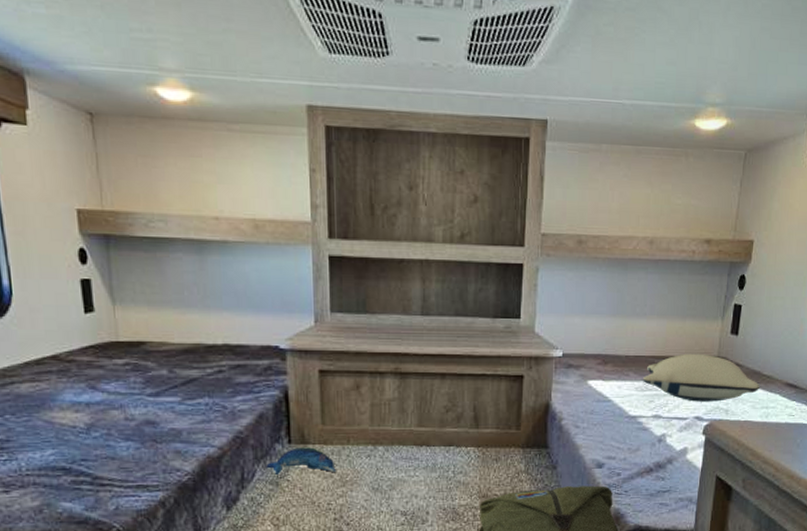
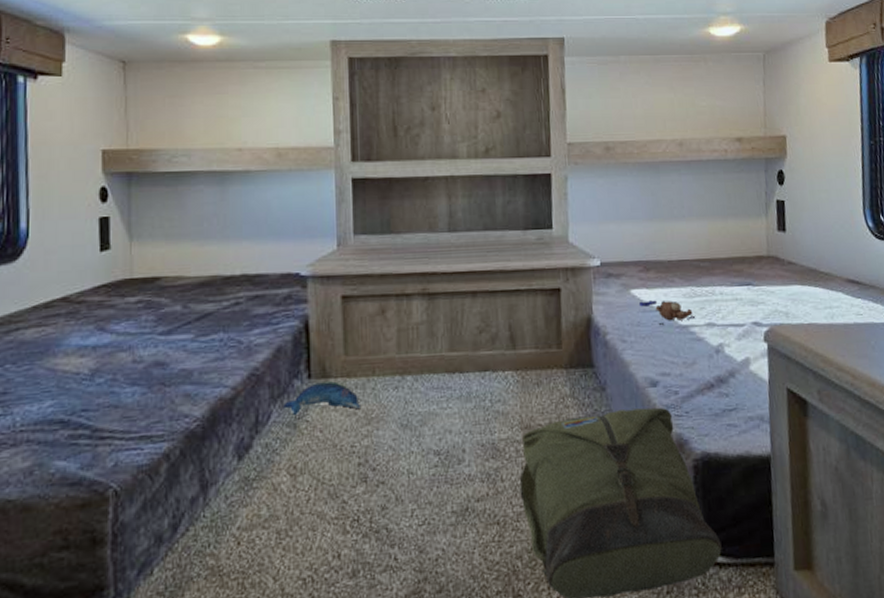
teddy bear: none [594,391,645,415] -> present [638,300,696,326]
pillow: present [642,353,760,402] -> none [689,253,819,306]

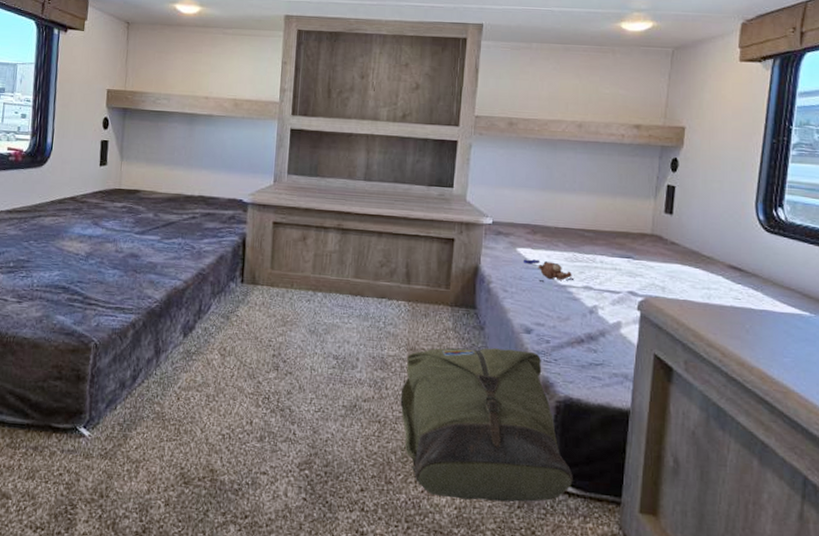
plush toy: present [282,381,360,415] -> none [219,287,279,312]

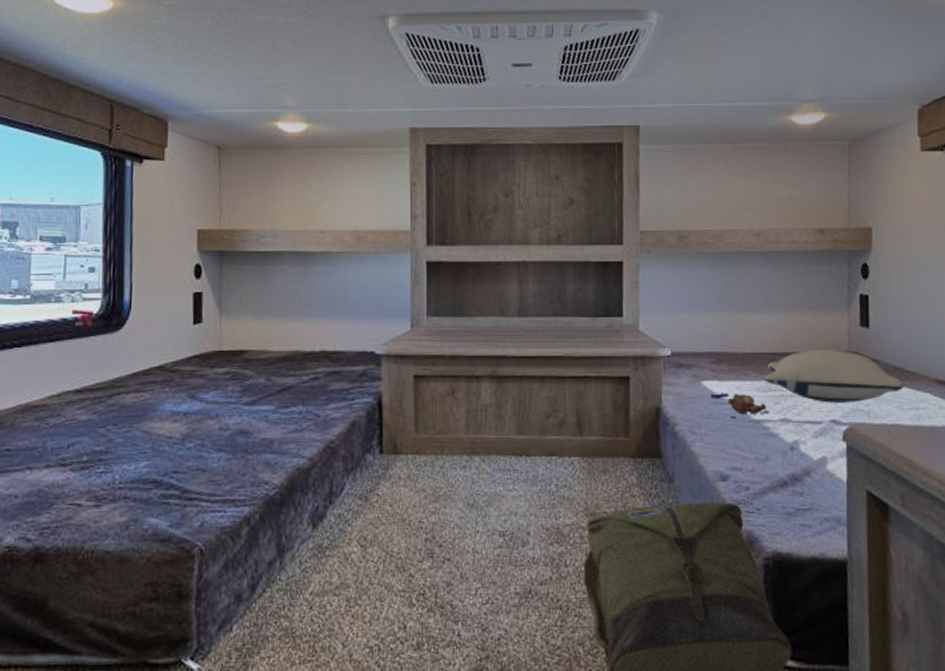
pillow: none [572,229,699,278] -> present [763,349,904,403]

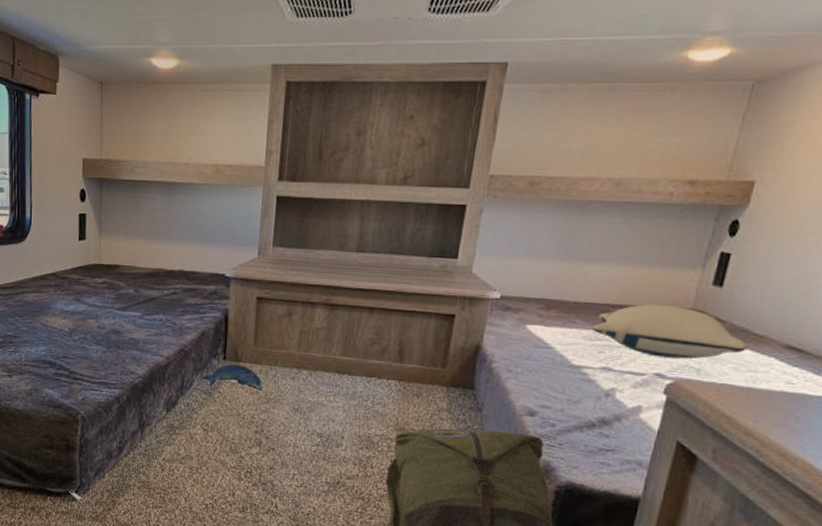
plush toy: none [354,458,429,488] -> present [201,364,262,389]
teddy bear: present [709,393,770,420] -> none [532,337,592,363]

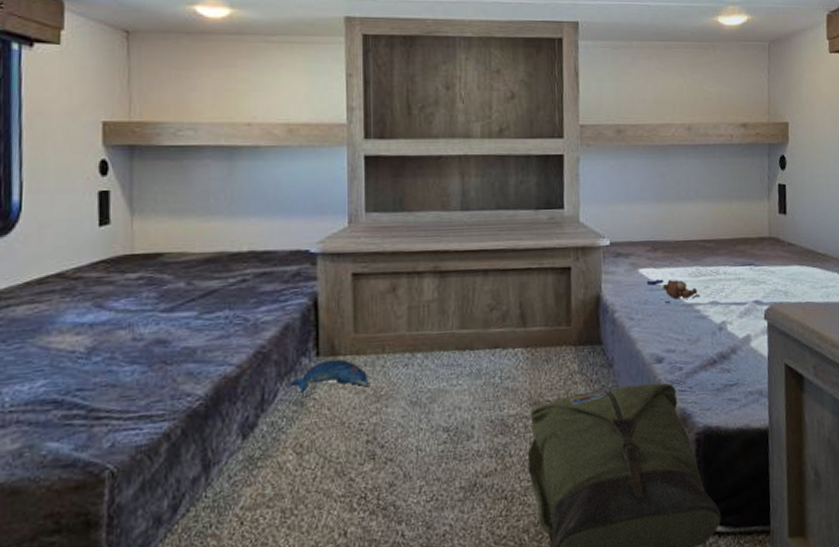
teddy bear: none [532,337,592,363] -> present [646,279,701,304]
pillow: present [591,304,747,359] -> none [694,235,816,285]

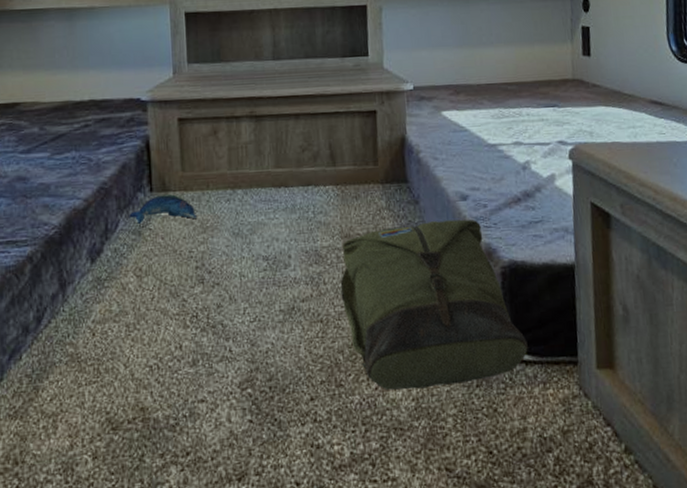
teddy bear: present [646,279,701,304] -> none [449,120,504,145]

